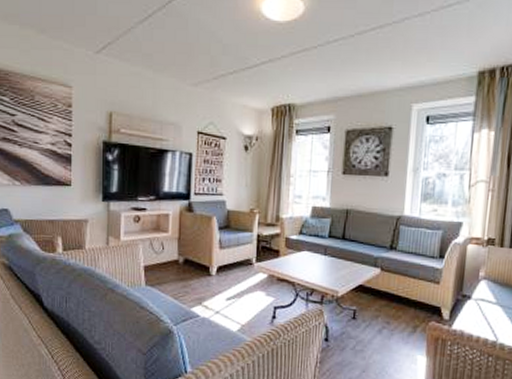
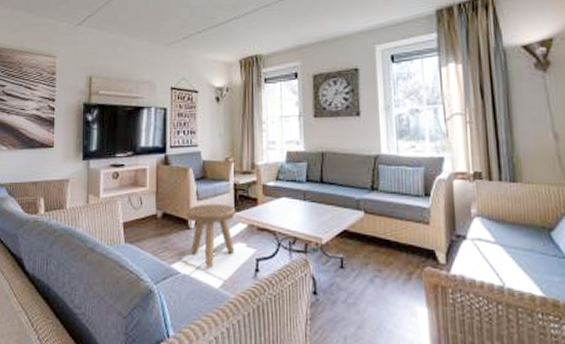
stool: none [207,252,258,313] -> present [185,203,236,268]

